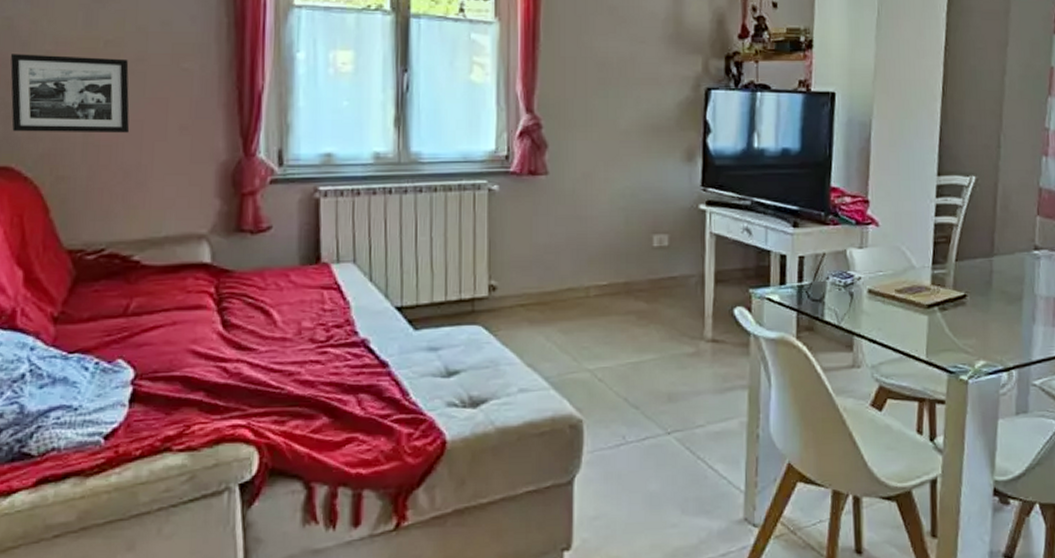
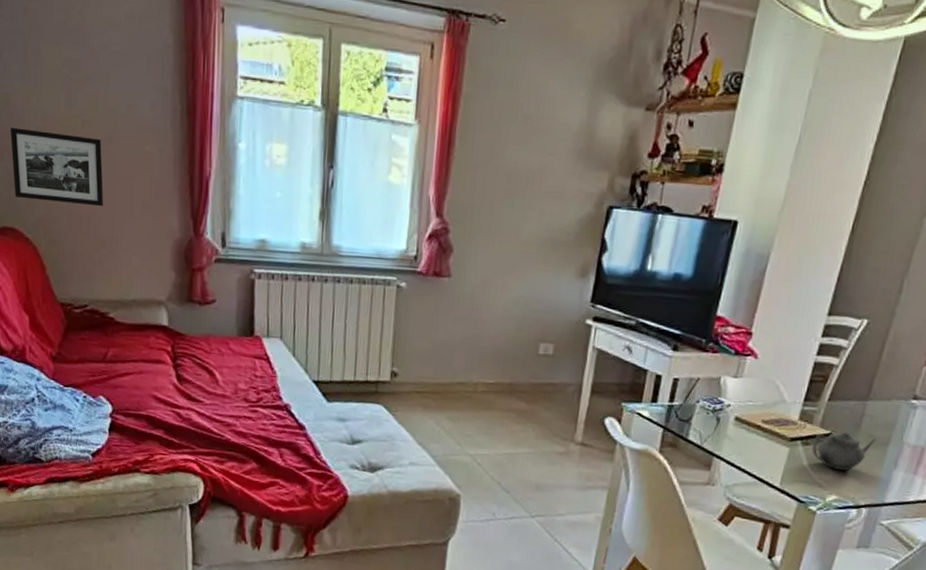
teapot: none [950,291,1009,334] -> present [812,432,876,472]

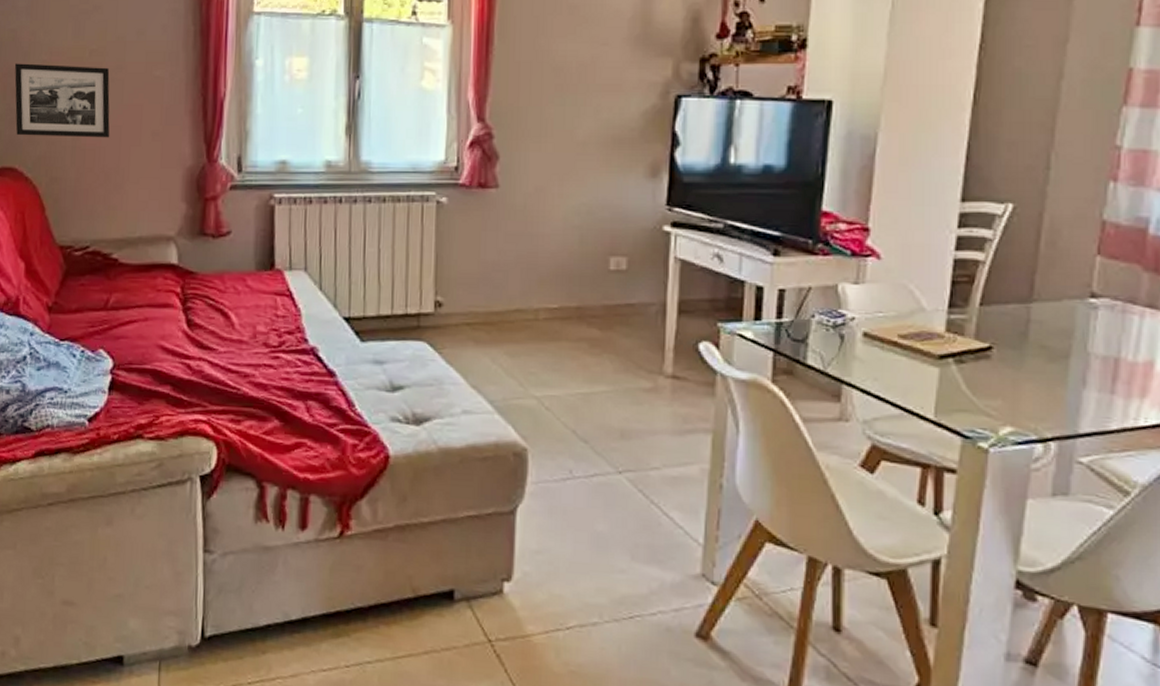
teapot: present [812,432,876,472] -> none [969,343,1051,395]

